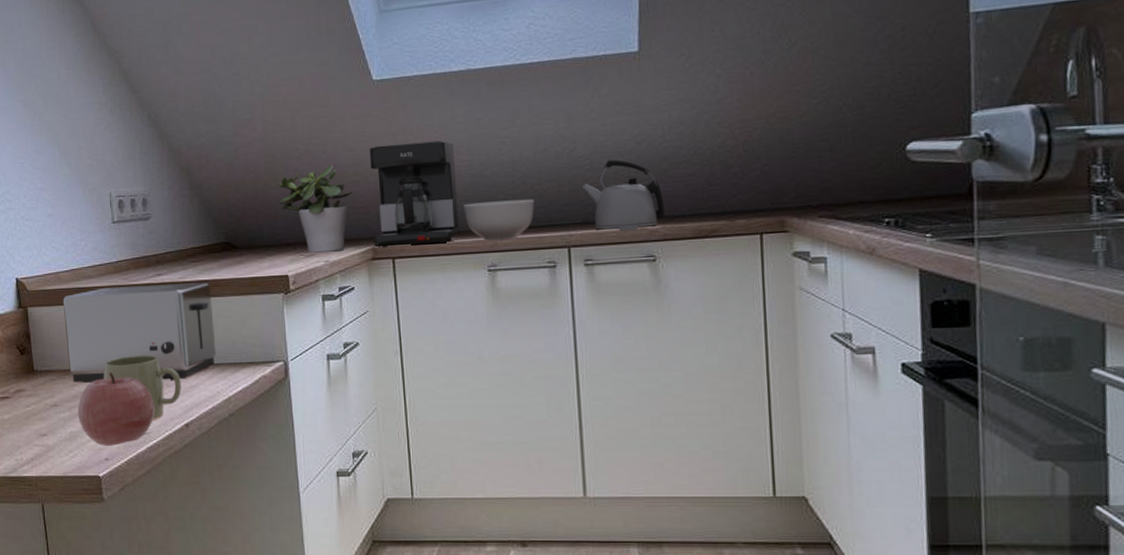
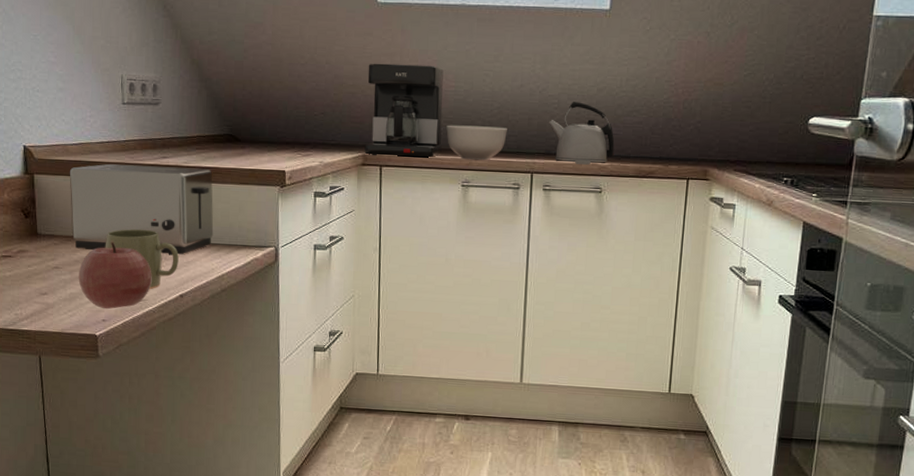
potted plant: present [278,165,352,253] -> none [282,75,349,154]

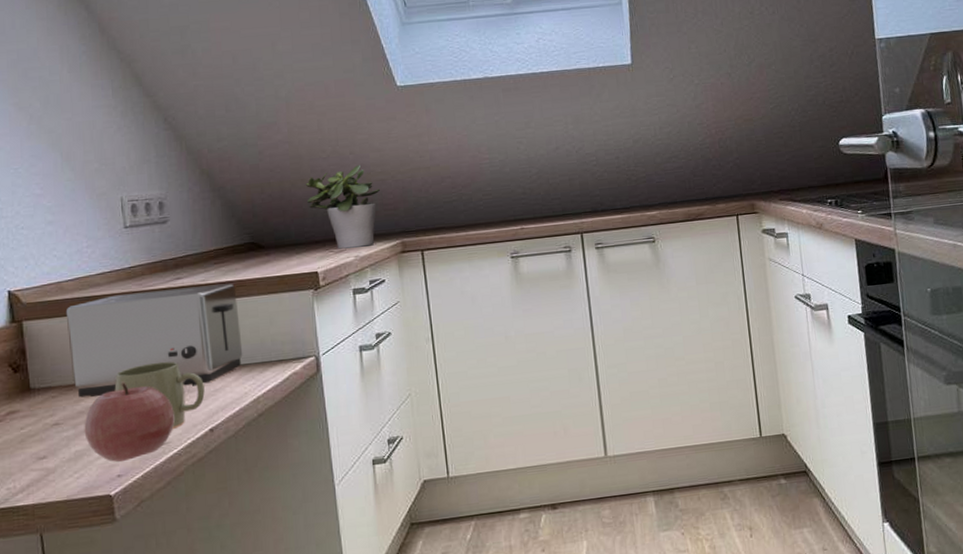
potted plant: none [282,75,349,154] -> present [305,165,380,249]
coffee maker: present [364,63,444,158] -> none [395,140,485,242]
bowl: present [446,125,507,161] -> none [486,191,550,231]
kettle: present [548,102,615,165] -> none [589,156,661,218]

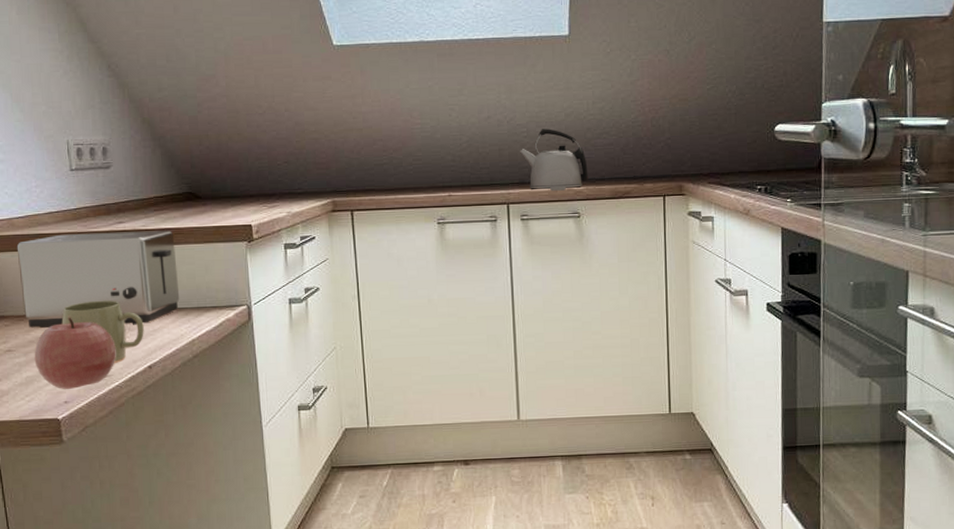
potted plant: present [305,165,380,249] -> none [241,123,313,204]
kettle: none [589,156,661,218] -> present [519,129,588,191]

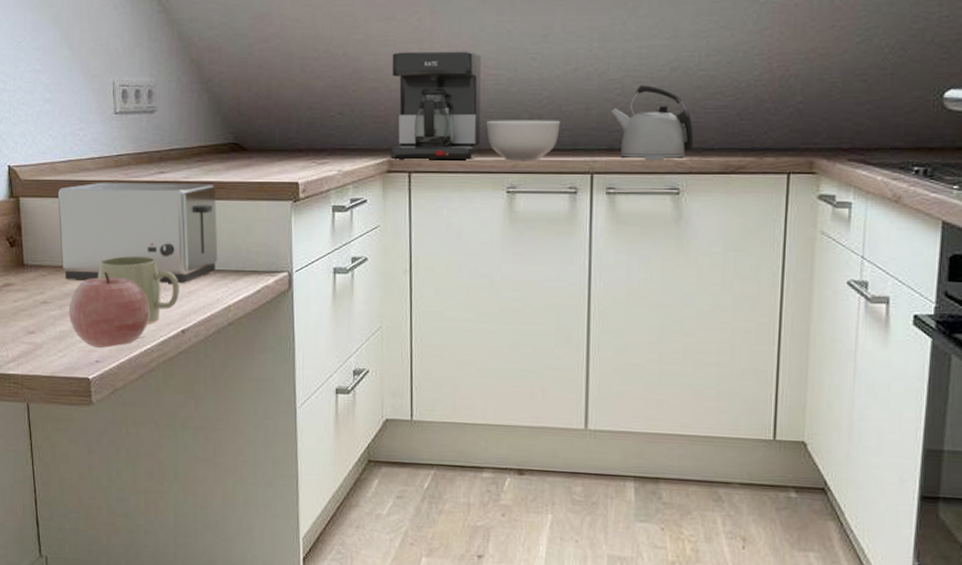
coffee maker: none [329,104,414,202] -> present [390,51,482,161]
bowl: none [416,160,479,197] -> present [486,120,560,161]

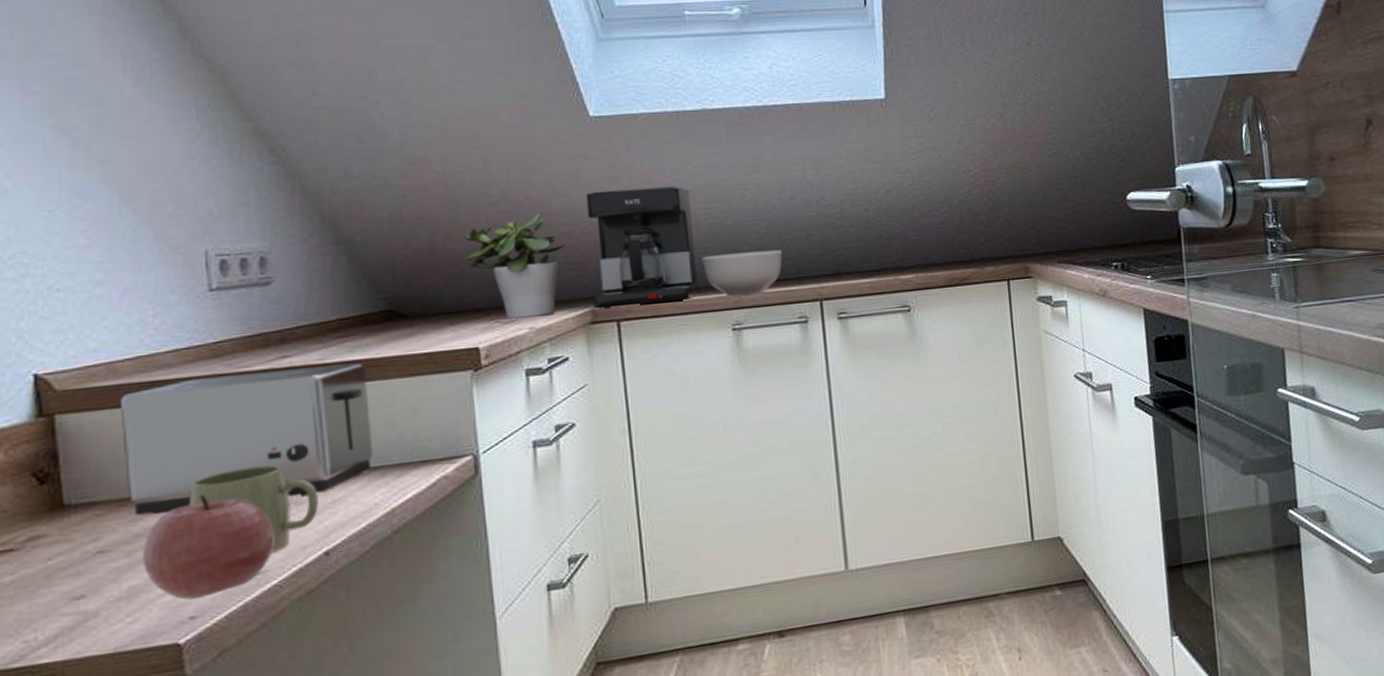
potted plant: none [293,69,371,161] -> present [464,213,564,319]
kettle: present [610,85,694,161] -> none [831,208,918,283]

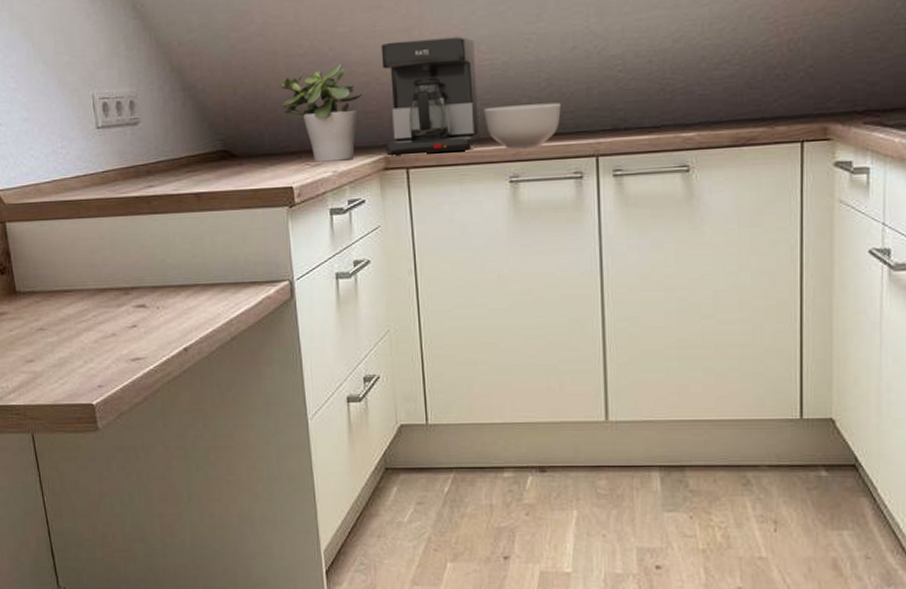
toaster: present [119,362,374,516] -> none [44,194,216,306]
fruit: present [142,490,275,600] -> none [66,290,150,372]
mug: present [188,465,319,555] -> none [92,274,179,346]

